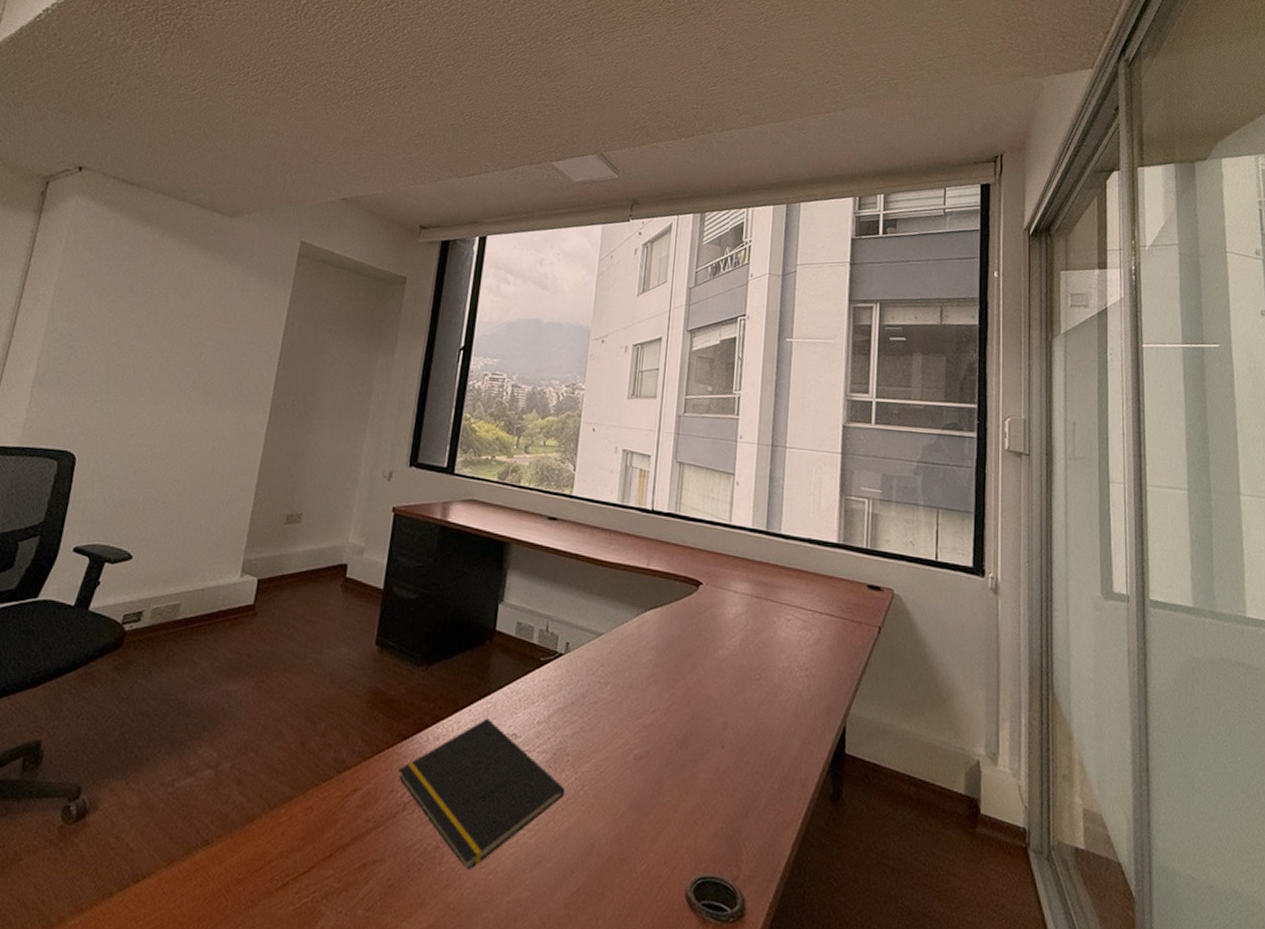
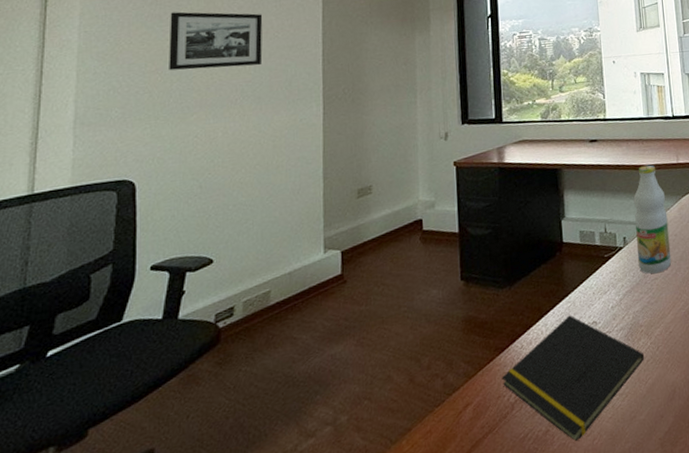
picture frame: none [129,284,229,357] -> present [169,11,263,71]
bottle: none [577,562,626,696] -> present [633,164,672,274]

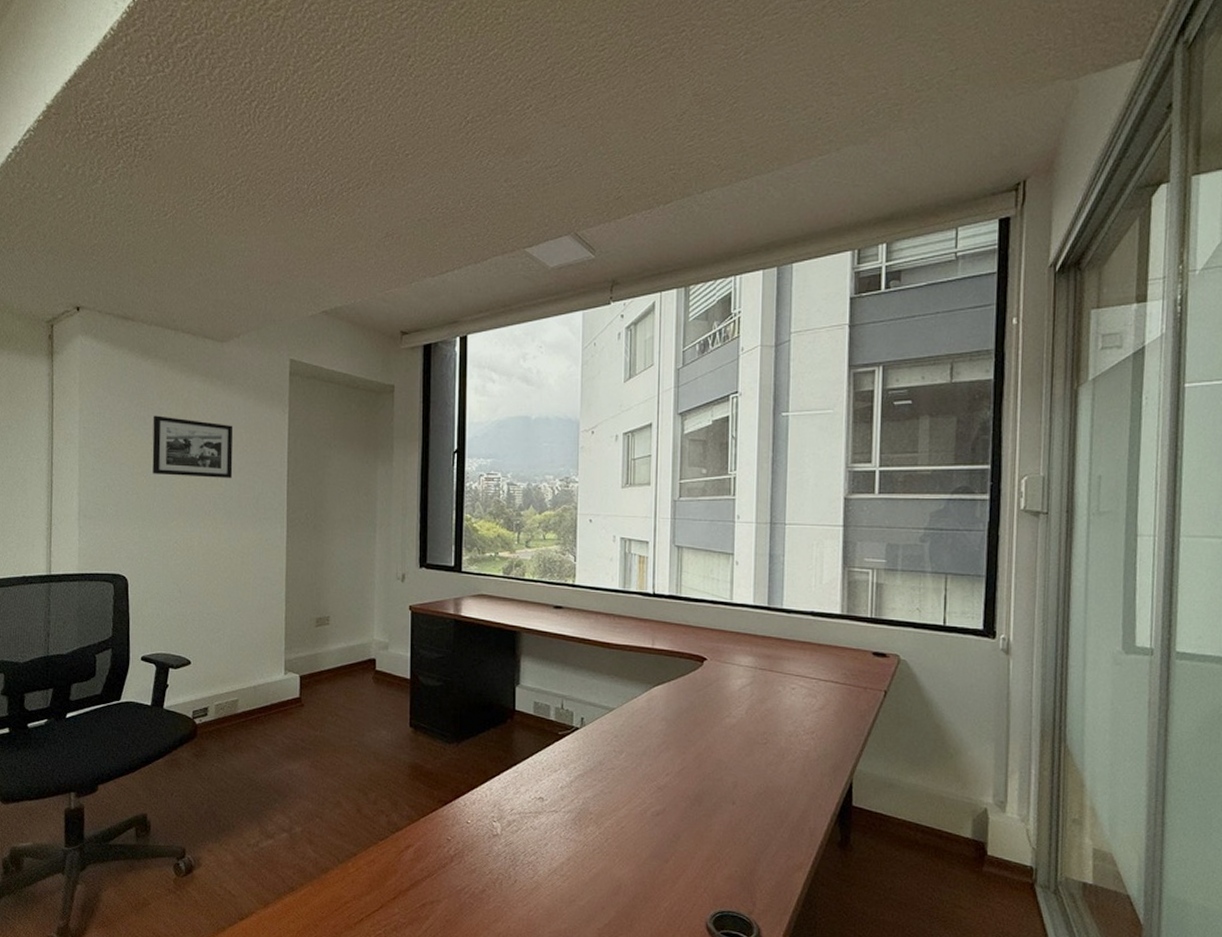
notepad: present [501,315,645,441] -> none [443,785,591,907]
bottle: present [633,164,672,274] -> none [594,644,634,763]

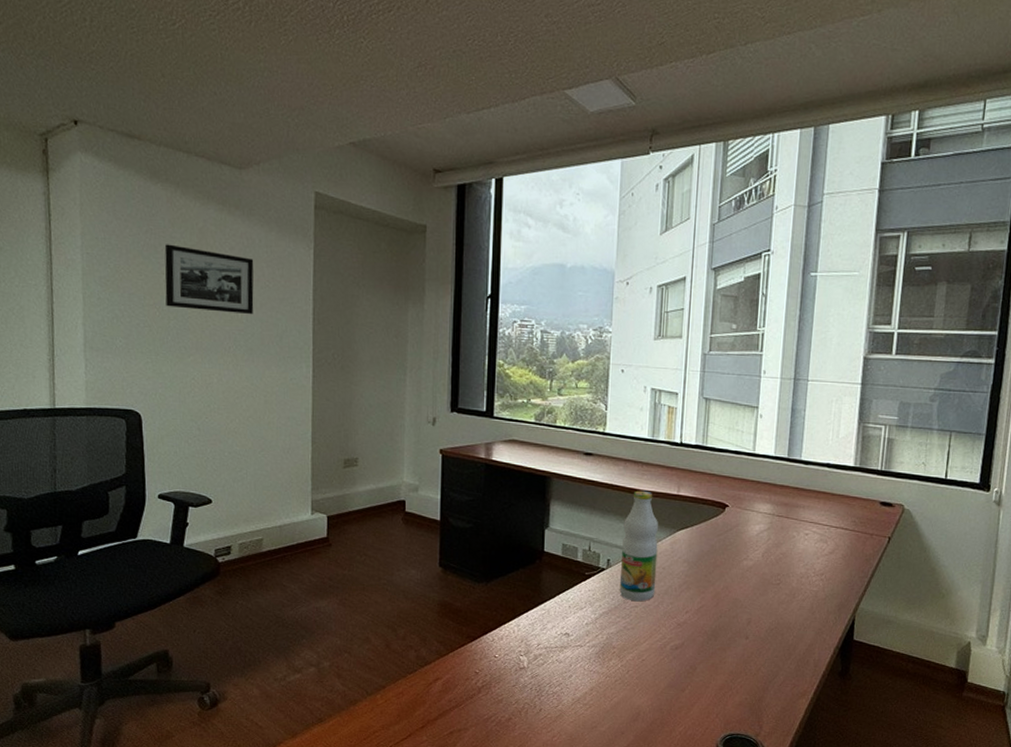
bottle: none [594,644,634,763] -> present [619,490,659,602]

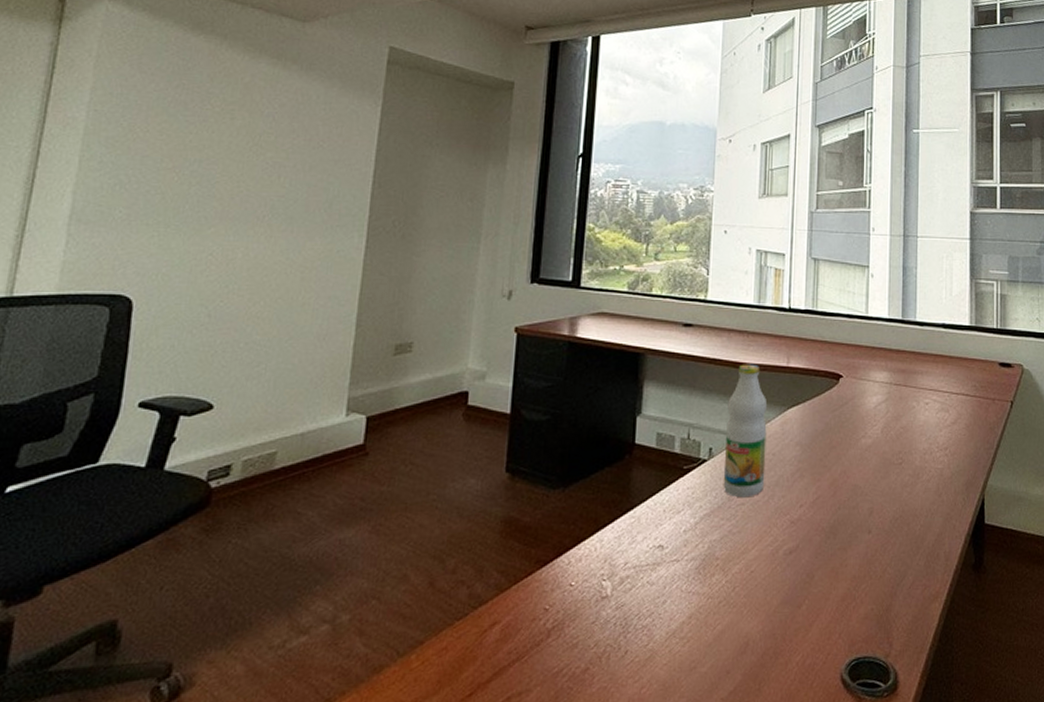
picture frame: present [164,244,254,315] -> none [188,100,308,179]

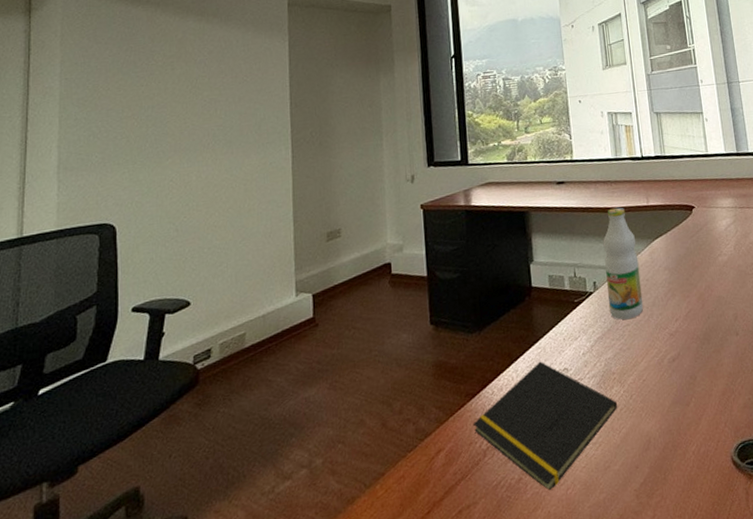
notepad: none [539,533,717,686] -> present [472,361,618,490]

